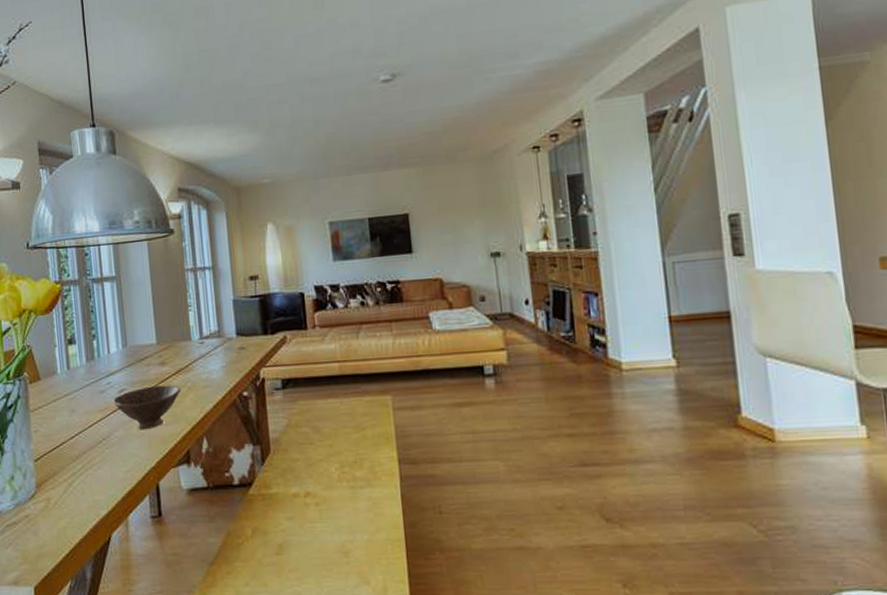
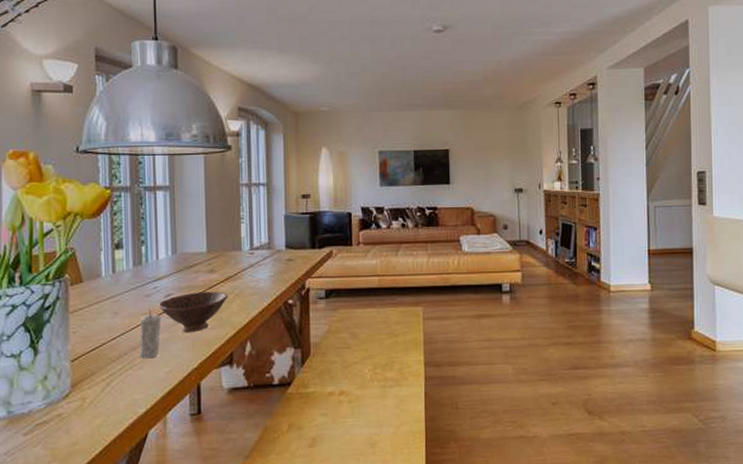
candle: none [96,405,117,458] -> present [139,309,161,359]

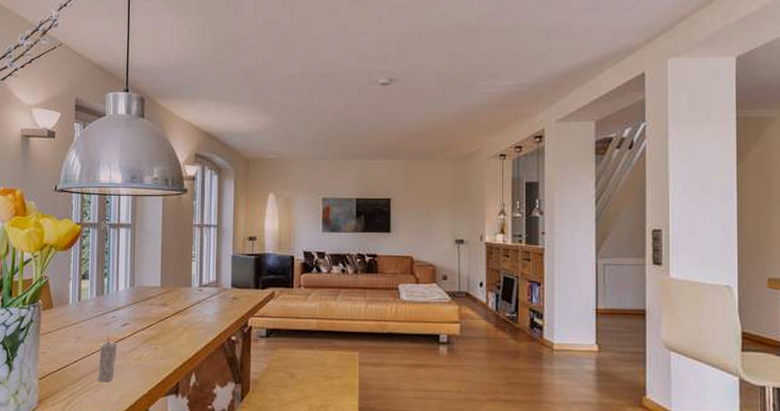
bowl: present [158,291,229,332] -> none [116,323,178,360]

